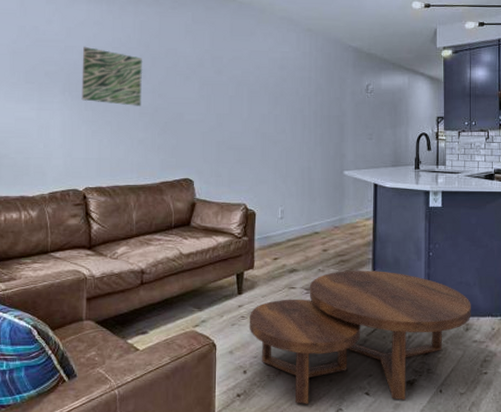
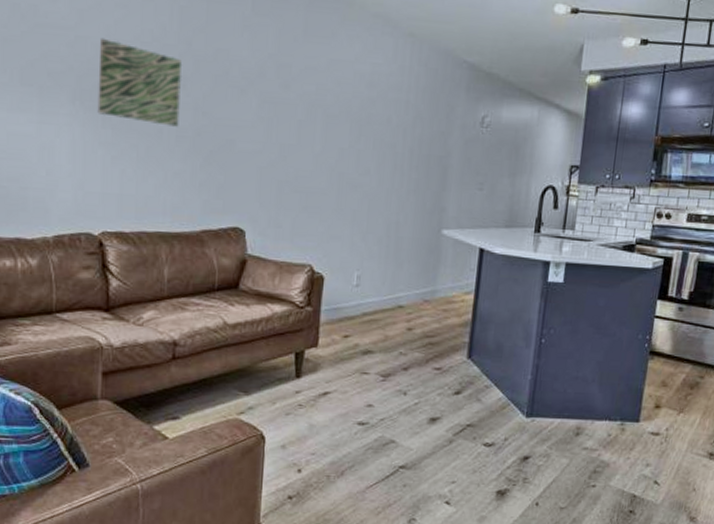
coffee table: present [249,271,471,404] -> none [307,356,586,512]

